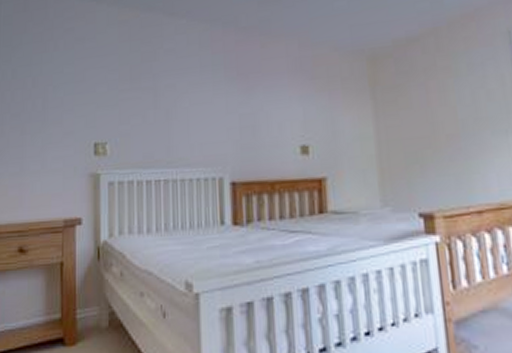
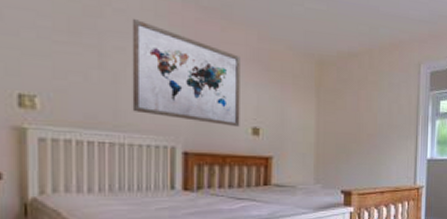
wall art: none [180,55,287,148] -> present [132,19,240,128]

